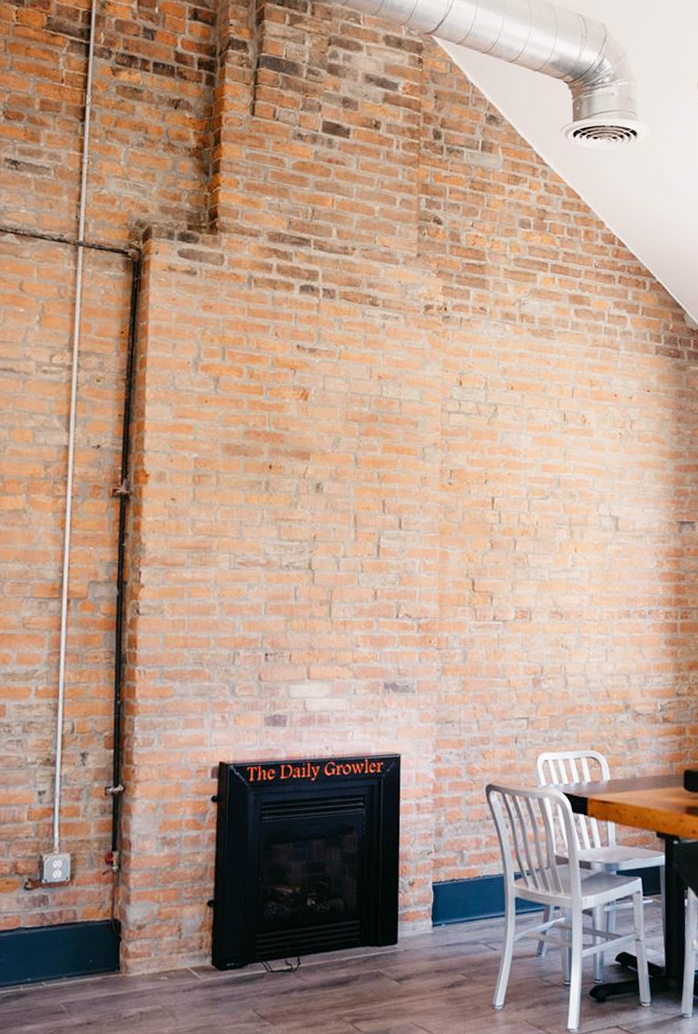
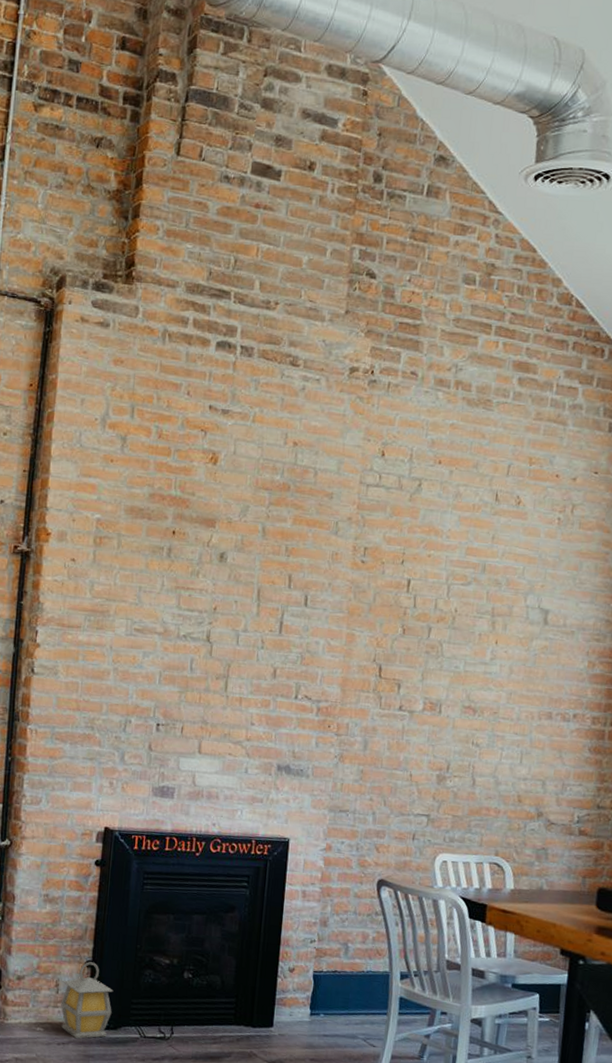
lantern: none [184,901,238,983] -> present [61,961,114,1039]

